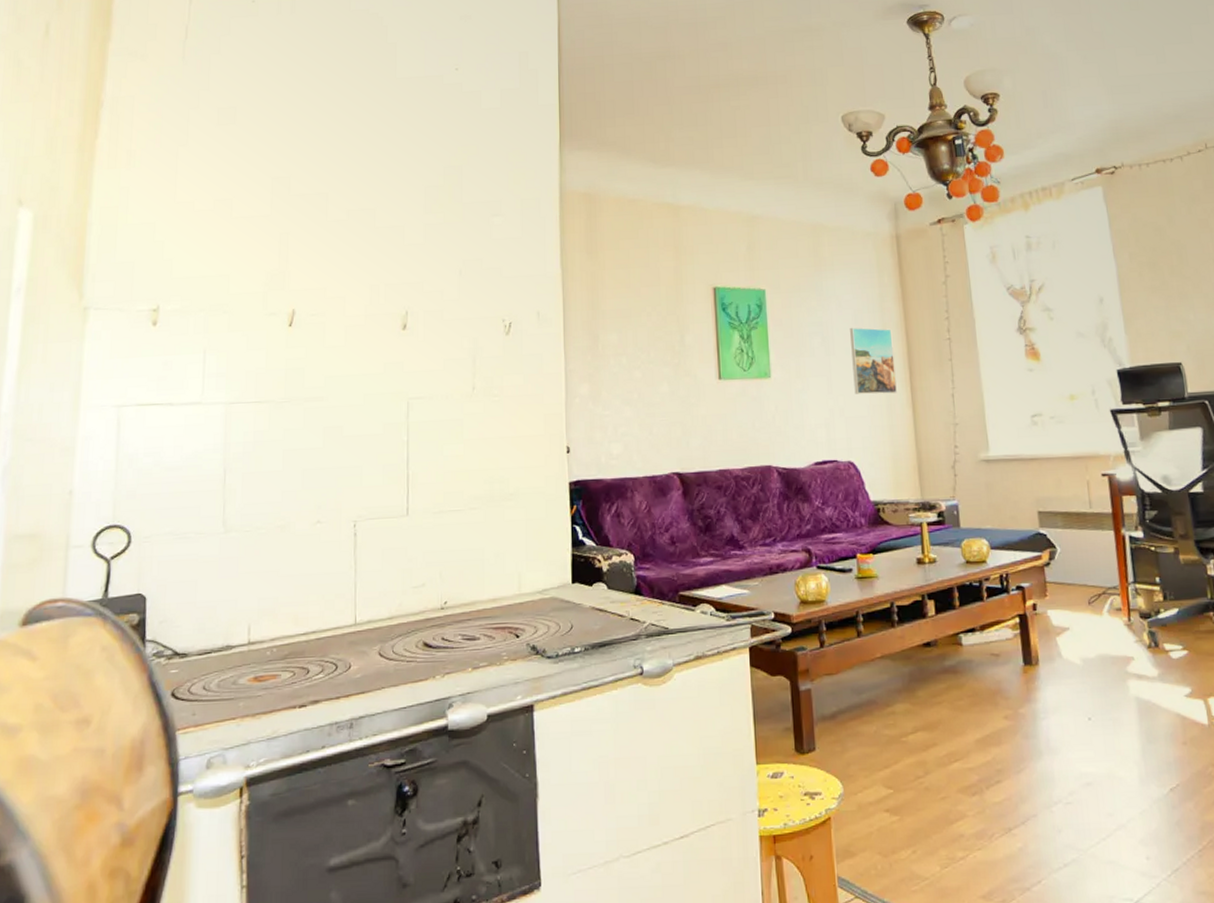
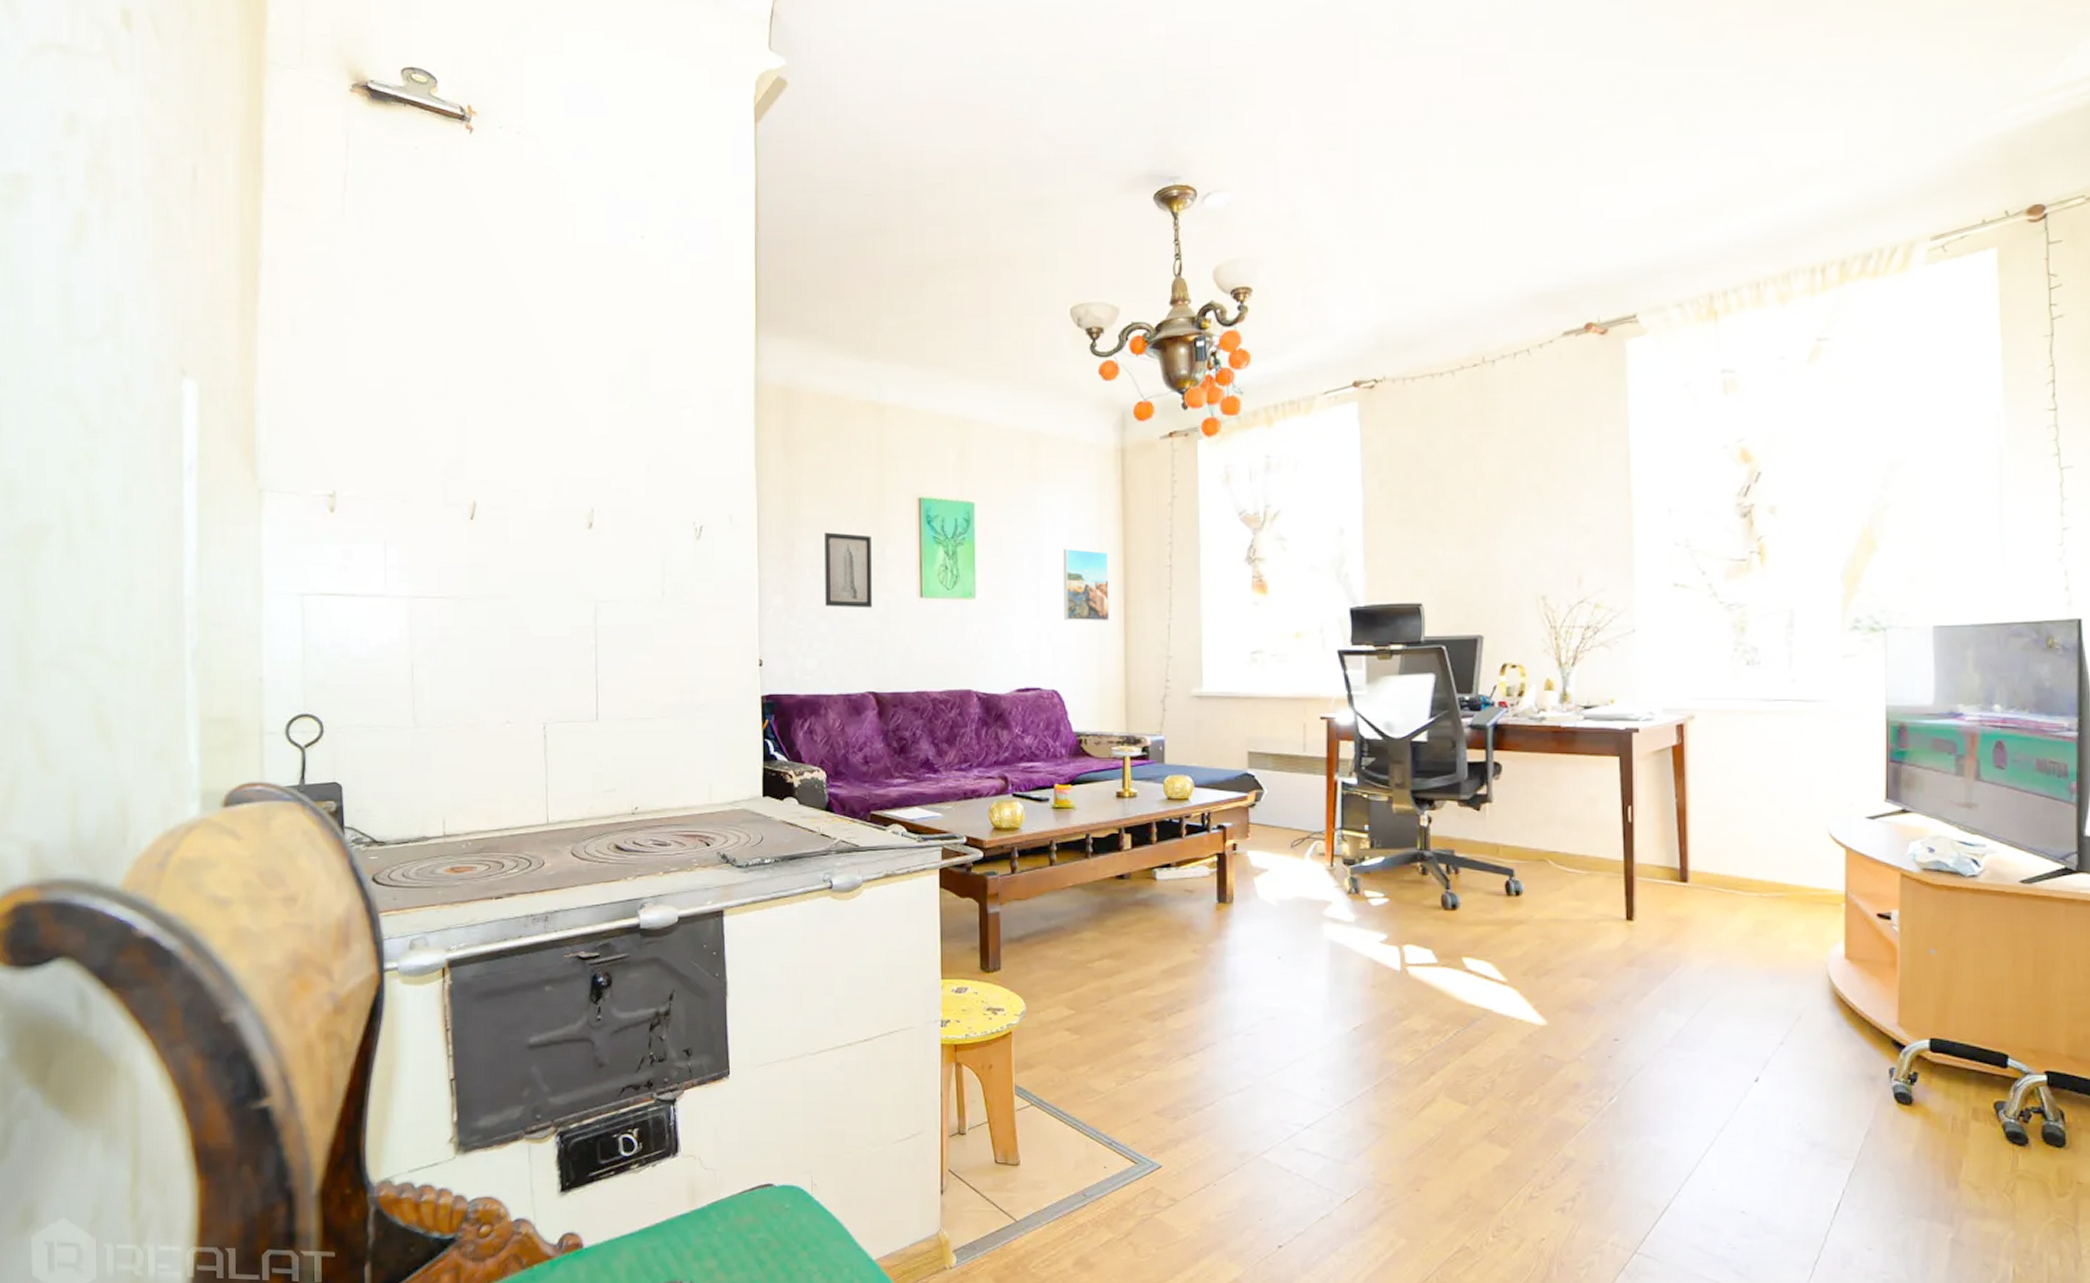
wall art: none [627,322,673,393] -> present [825,532,872,608]

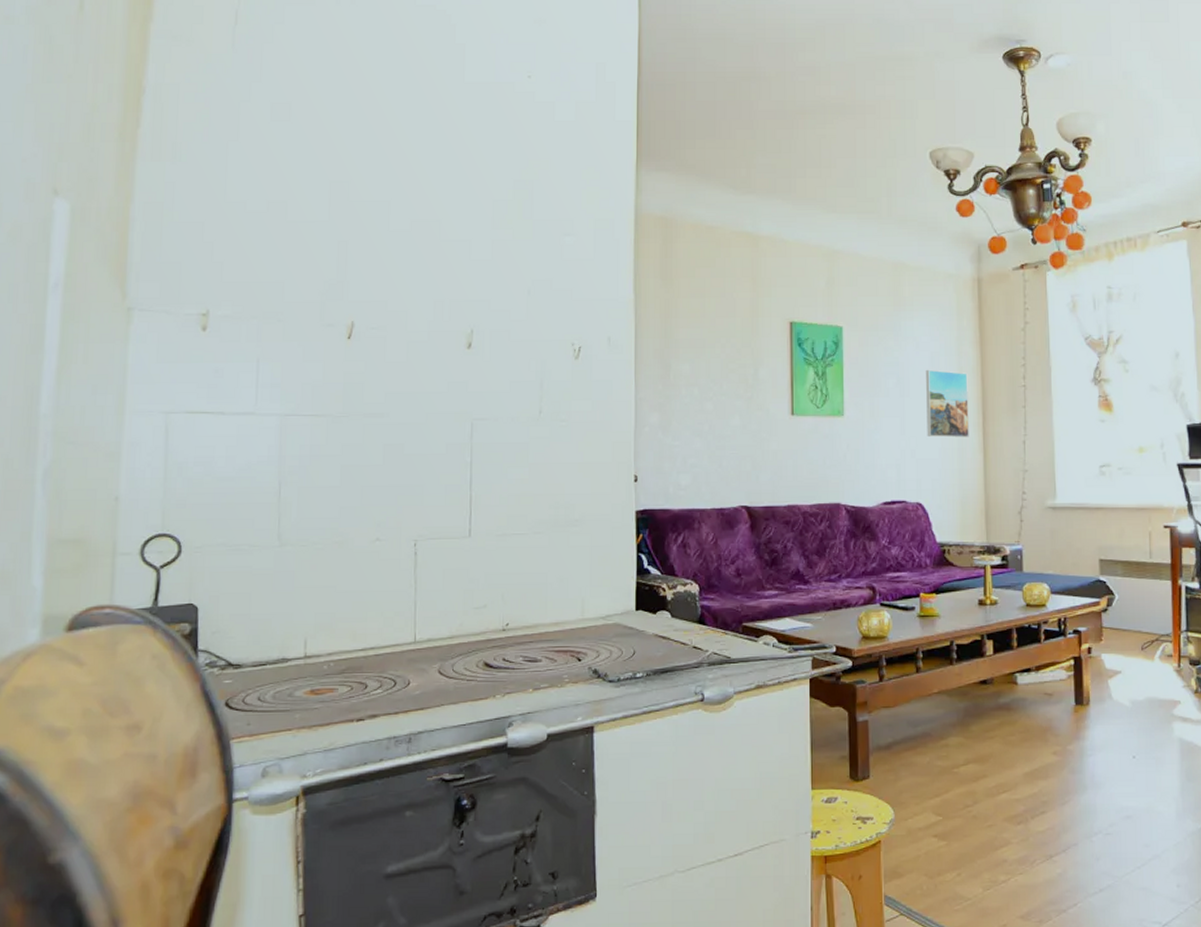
wall art: present [825,532,872,608] -> none [700,353,745,426]

